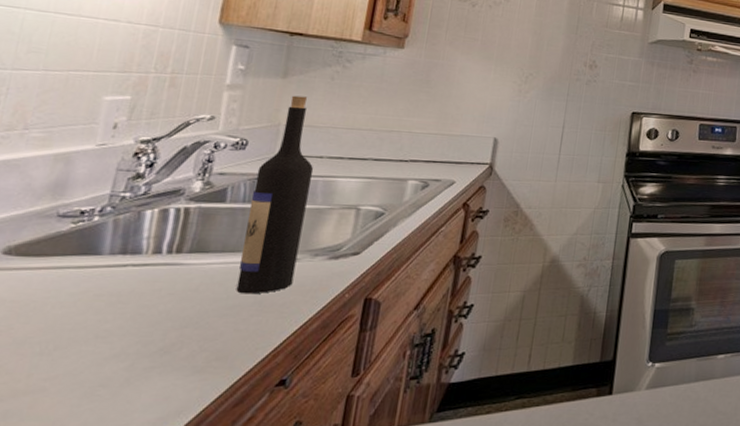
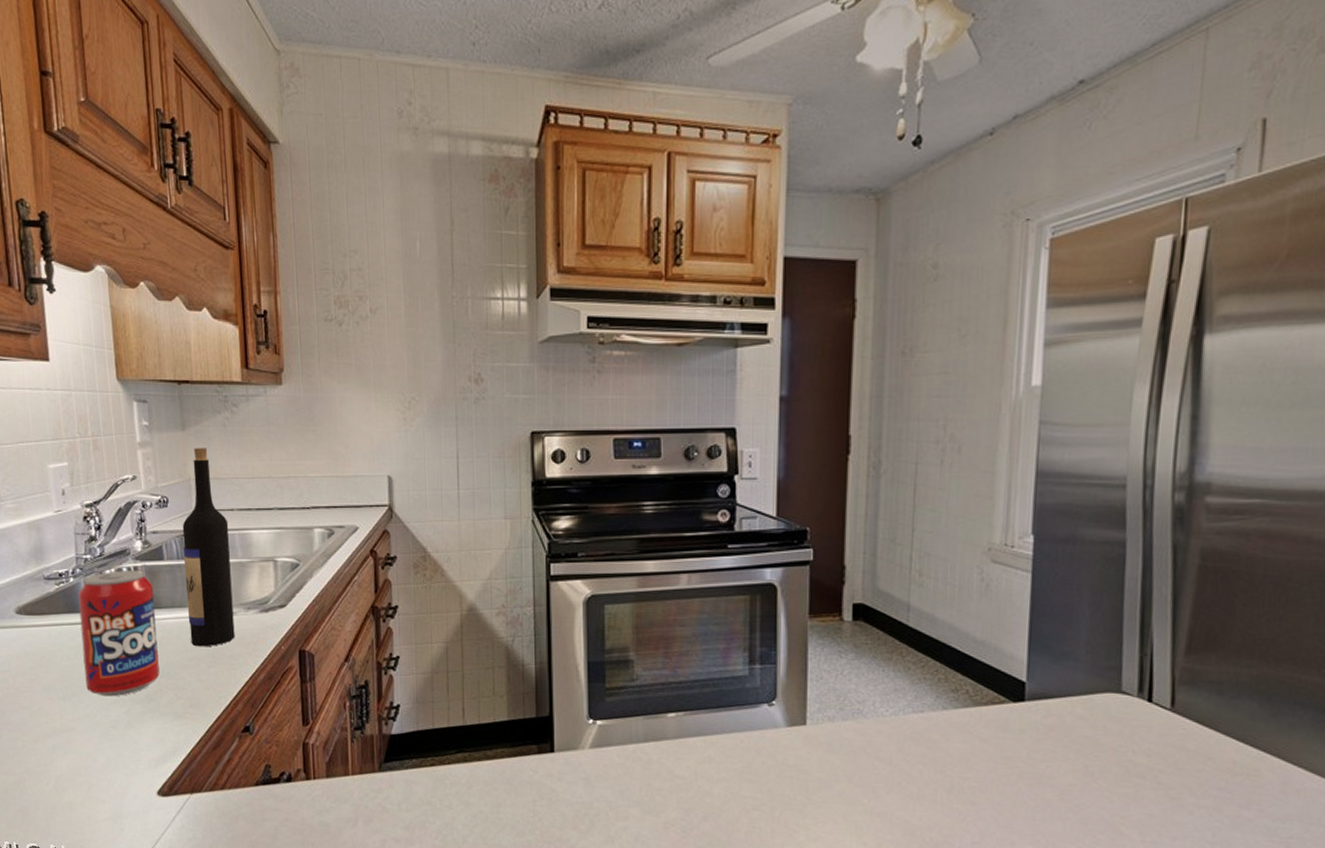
soda can: none [78,210,204,350] -> present [78,569,160,697]

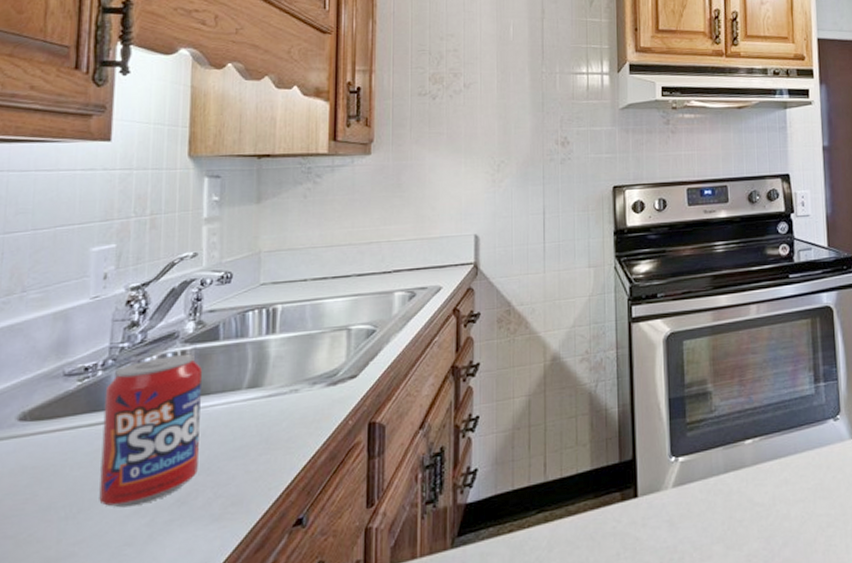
wine bottle: present [182,448,235,647] -> none [240,219,300,433]

